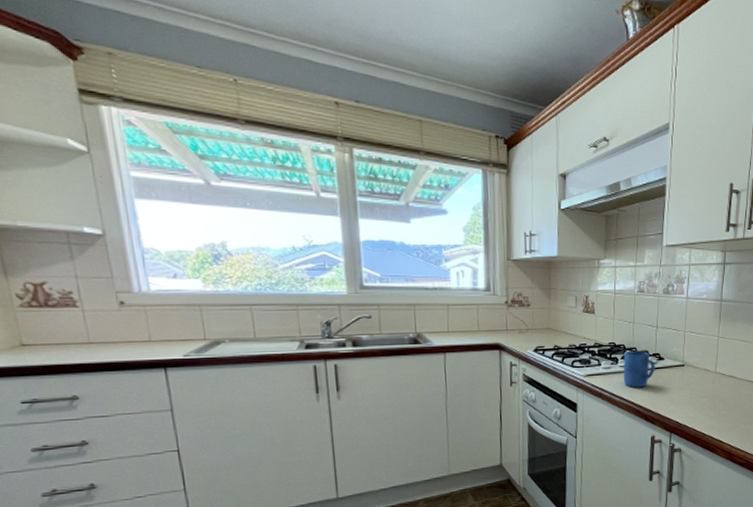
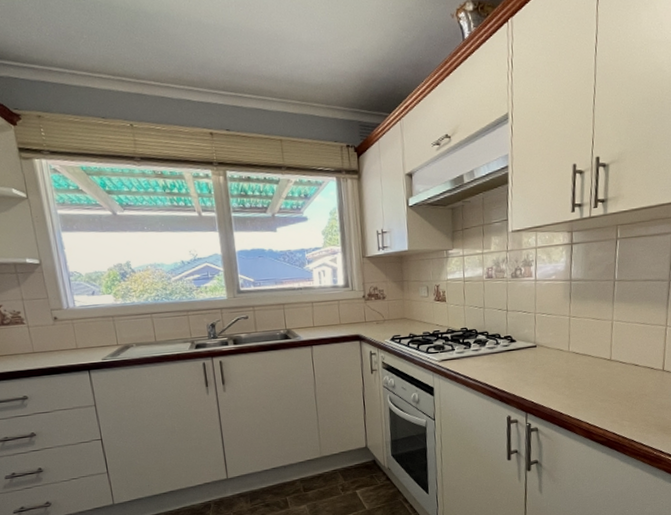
mug: present [623,350,655,388] -> none [476,334,508,370]

